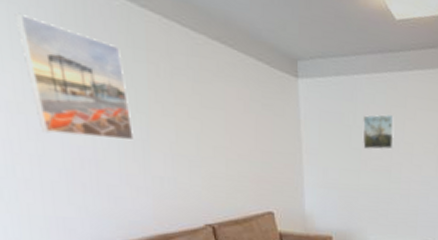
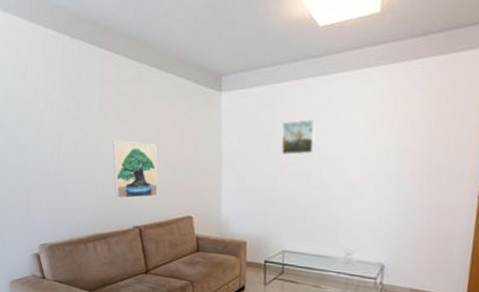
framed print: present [15,14,134,141] -> none [18,65,86,155]
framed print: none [169,123,232,194] -> present [112,139,158,199]

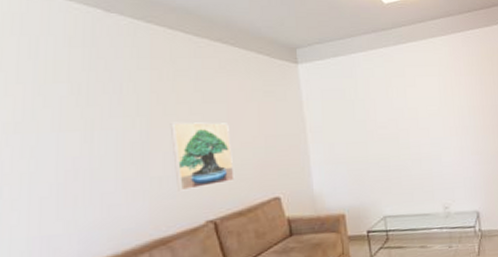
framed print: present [281,119,315,155] -> none [364,85,398,120]

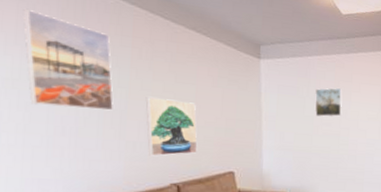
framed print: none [25,43,133,149] -> present [23,9,114,111]
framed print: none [364,85,398,120] -> present [315,88,342,117]

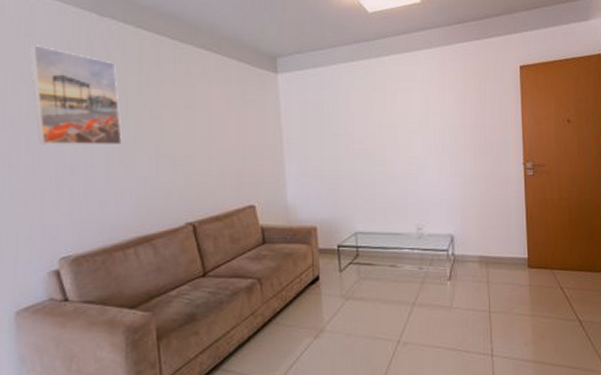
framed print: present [145,96,198,156] -> none [155,126,213,193]
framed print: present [315,88,342,117] -> none [343,99,375,134]

